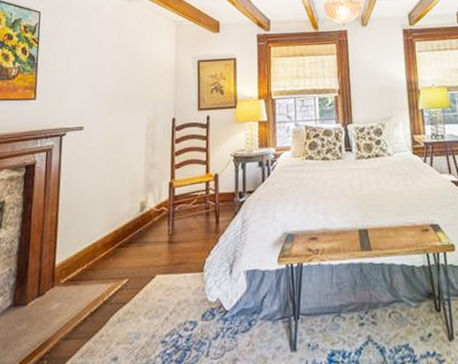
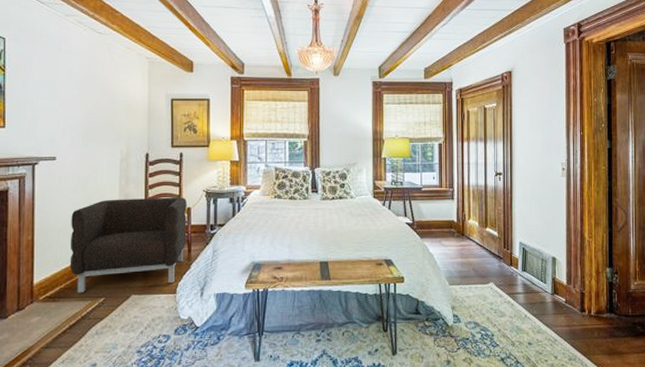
armchair: none [93,163,214,275] -> present [70,197,187,293]

